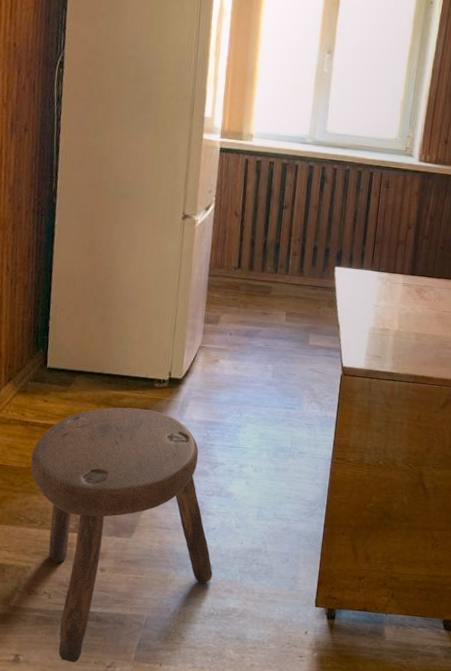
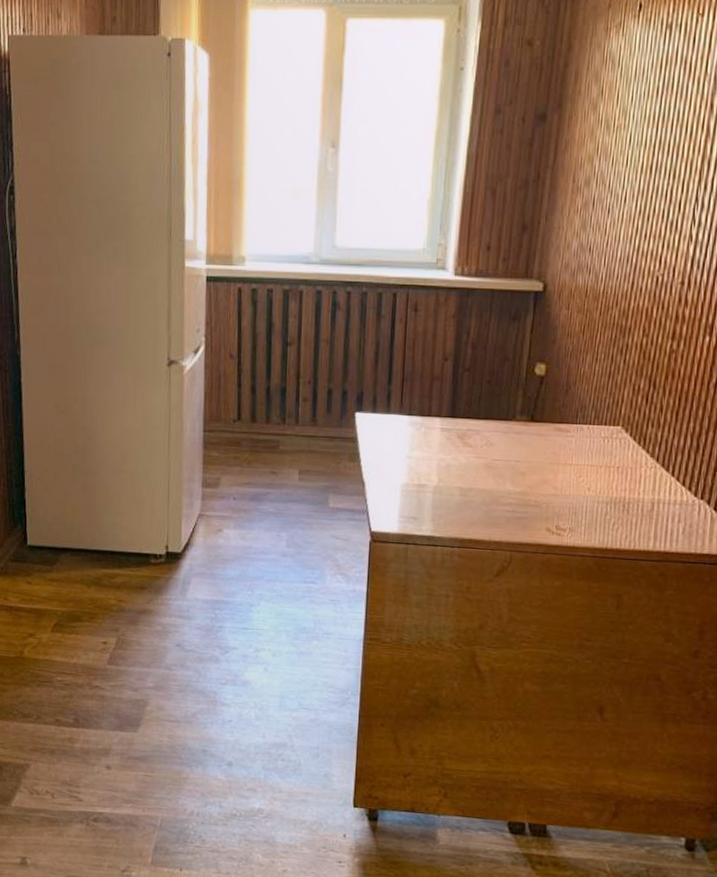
stool: present [30,407,213,663] -> none [19,587,232,867]

